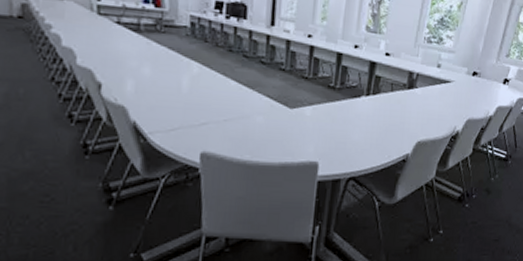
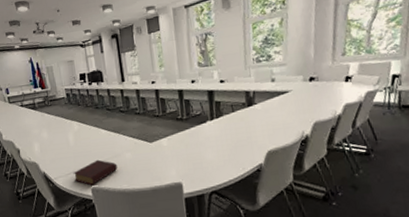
book: none [178,117,243,150] -> present [73,159,118,186]

